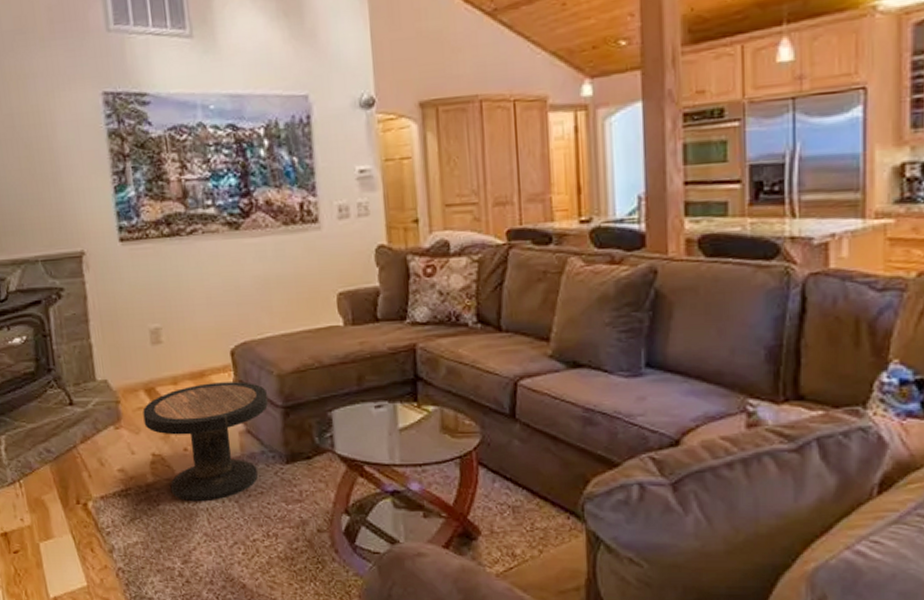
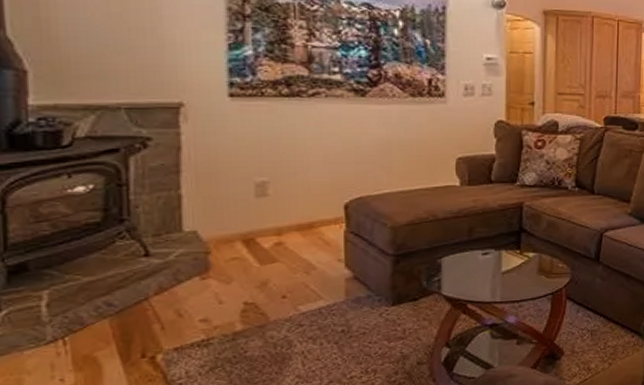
side table: present [143,381,269,502] -> none [237,233,380,347]

